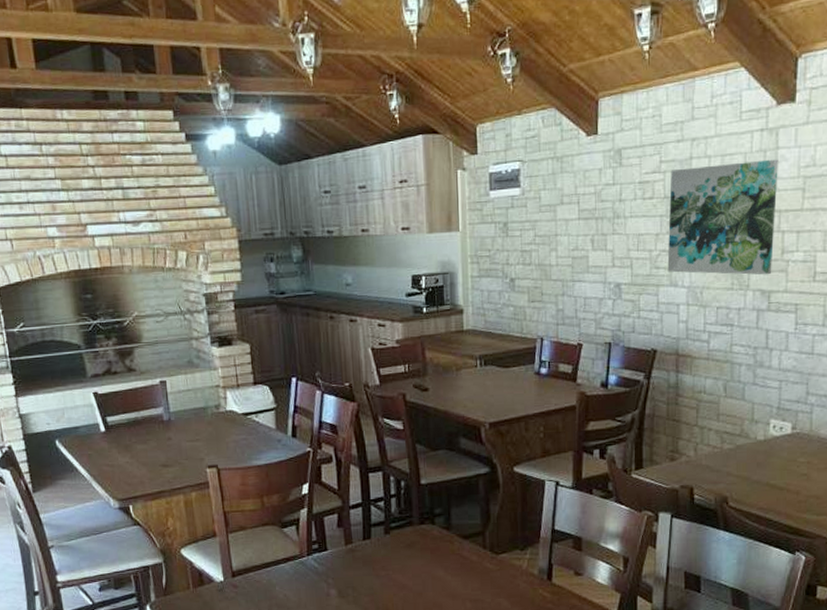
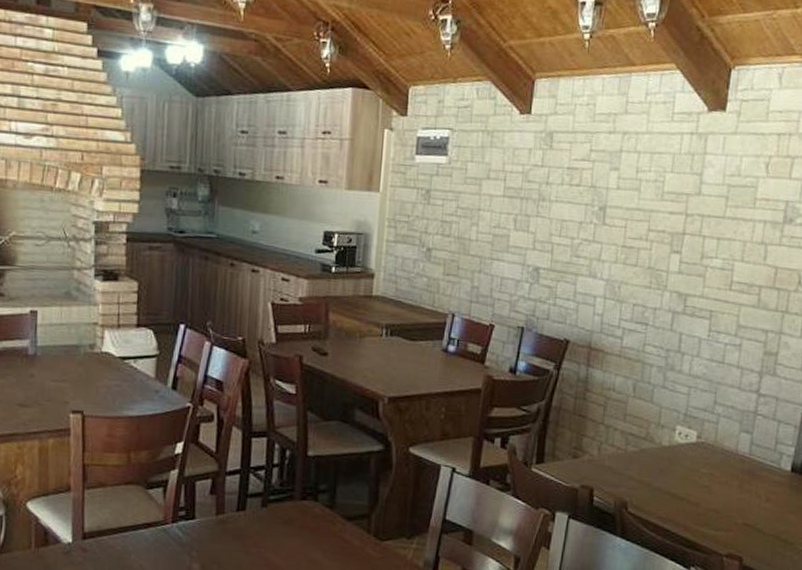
wall art: present [667,159,778,275] -> none [587,160,705,278]

